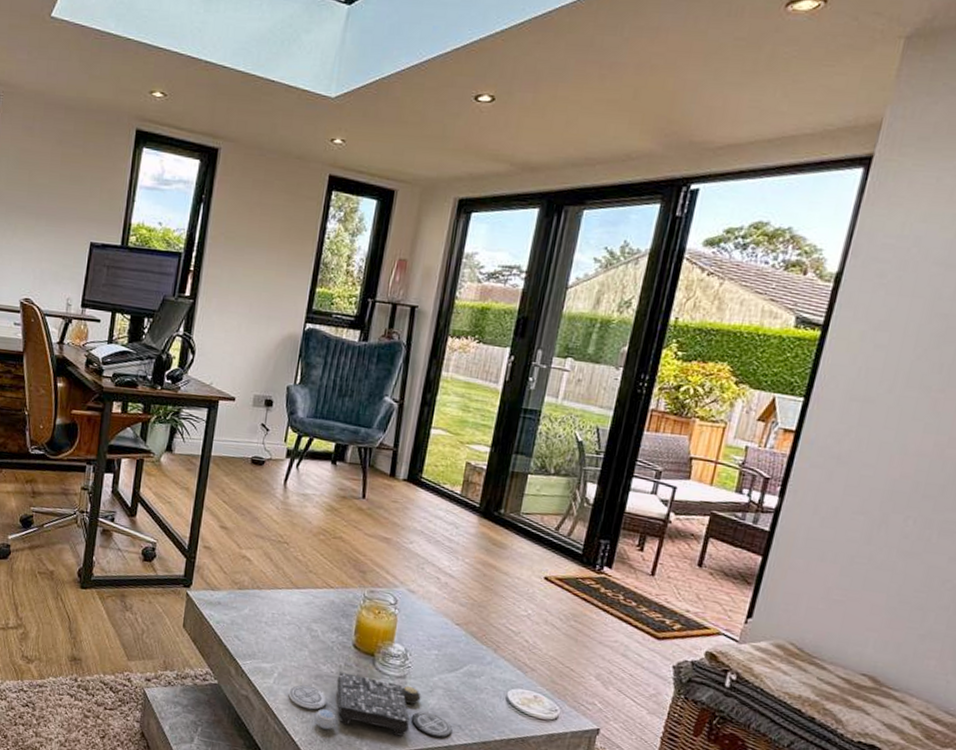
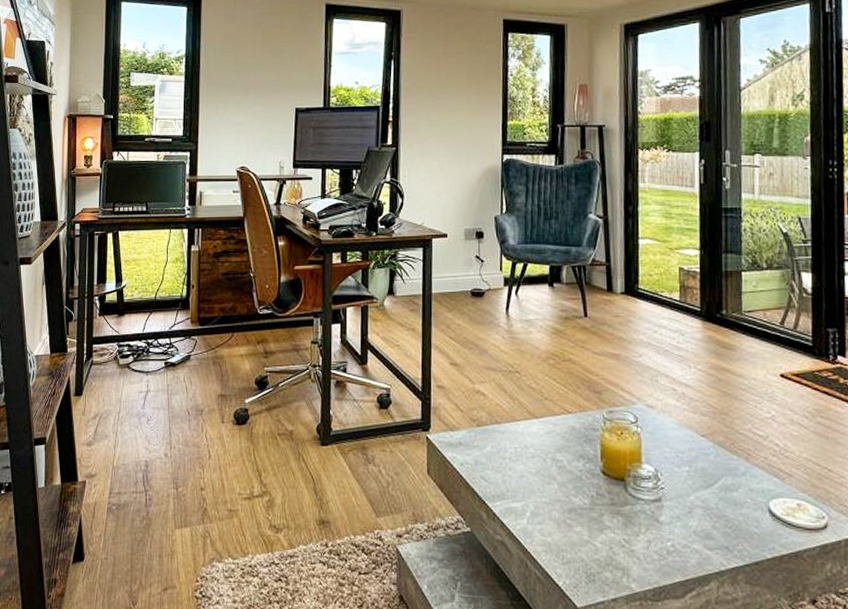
board game: present [288,672,453,738] -> none [544,502,721,569]

